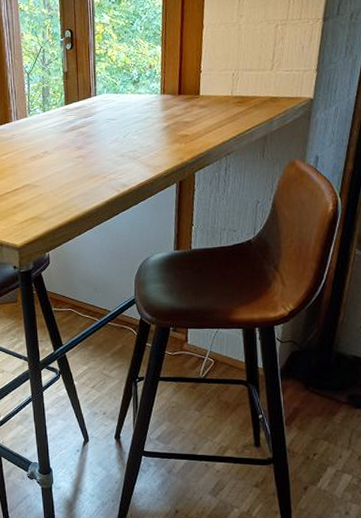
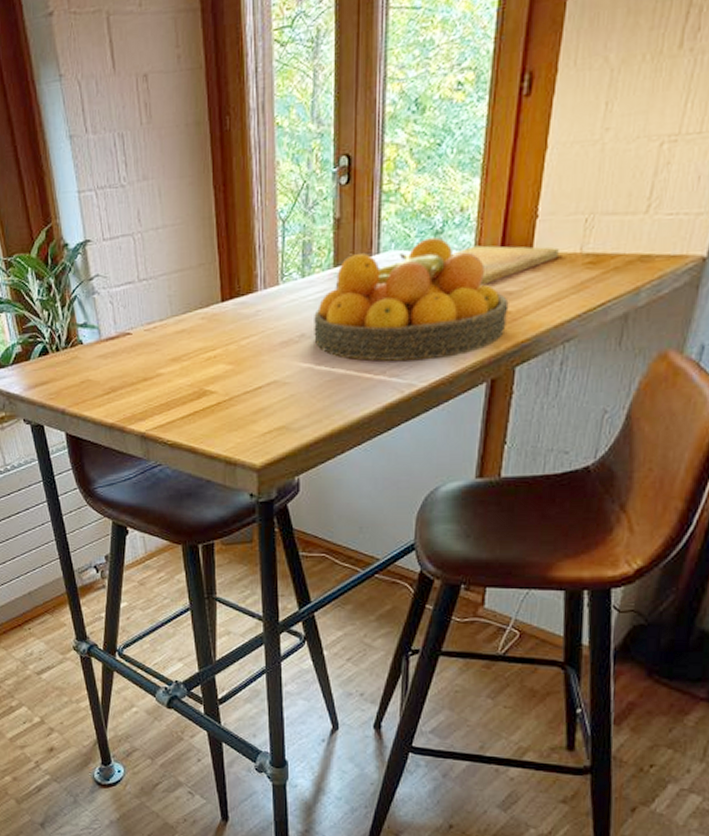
fruit bowl: none [53,85,187,170] -> present [314,237,509,362]
cutting board: none [145,90,217,116] -> present [450,245,559,284]

